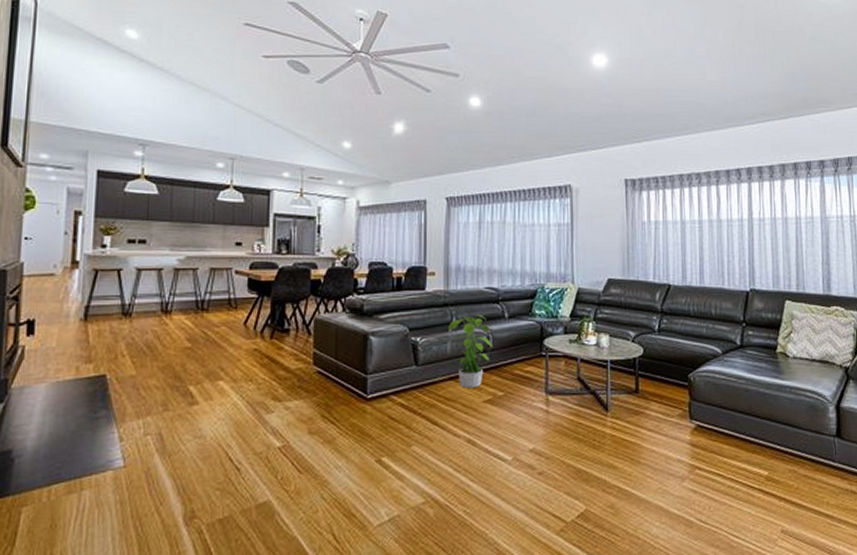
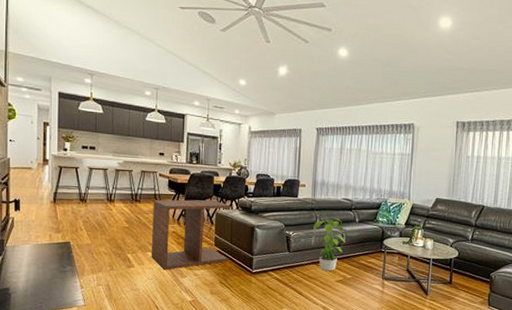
side table: none [222,301,335,405] -> present [151,199,231,270]

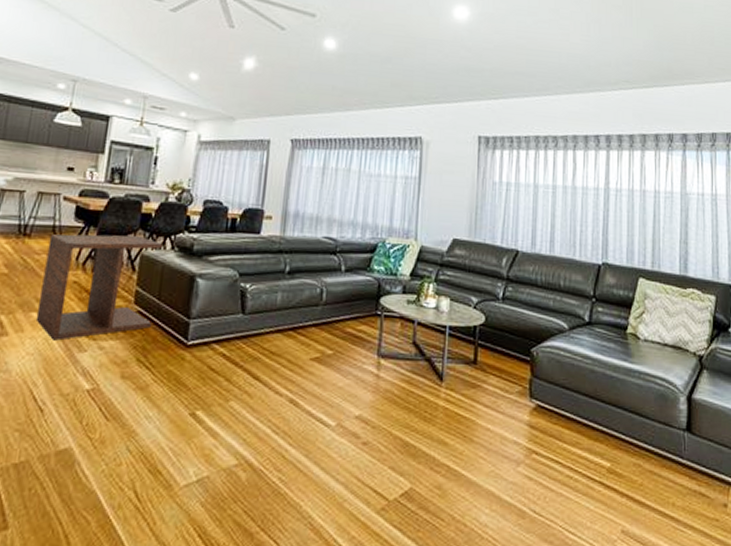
potted plant: present [313,218,346,271] -> none [279,264,327,343]

